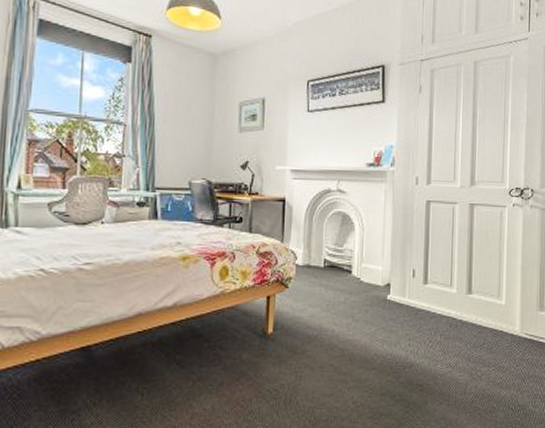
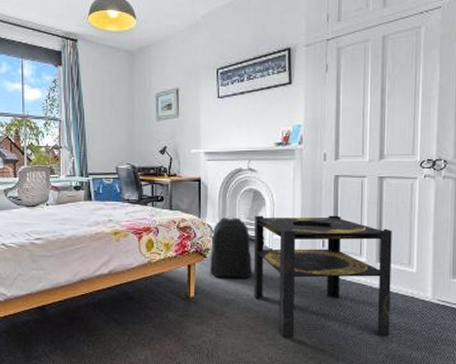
backpack: none [291,241,338,312] -> present [210,216,252,278]
side table: none [339,241,482,379] -> present [254,215,392,338]

